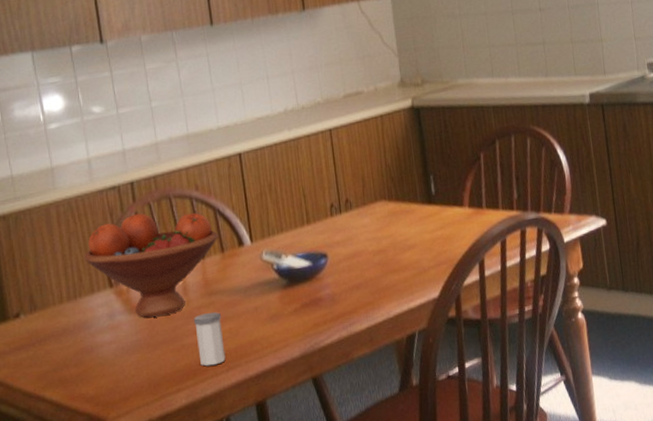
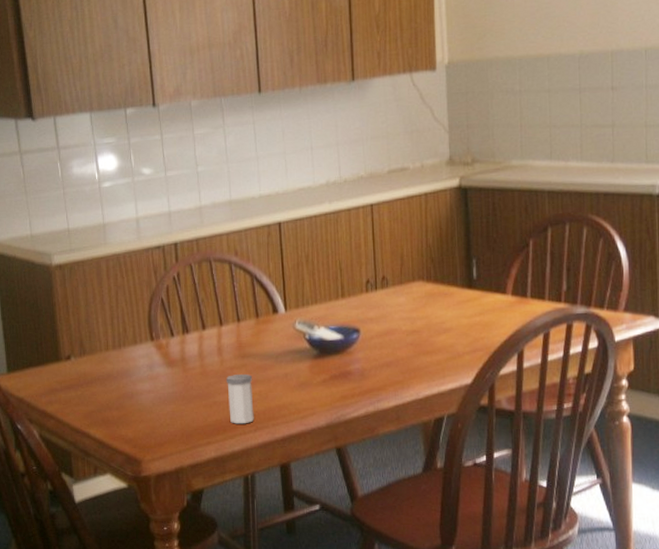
fruit bowl: present [83,212,218,318] -> none [129,273,254,372]

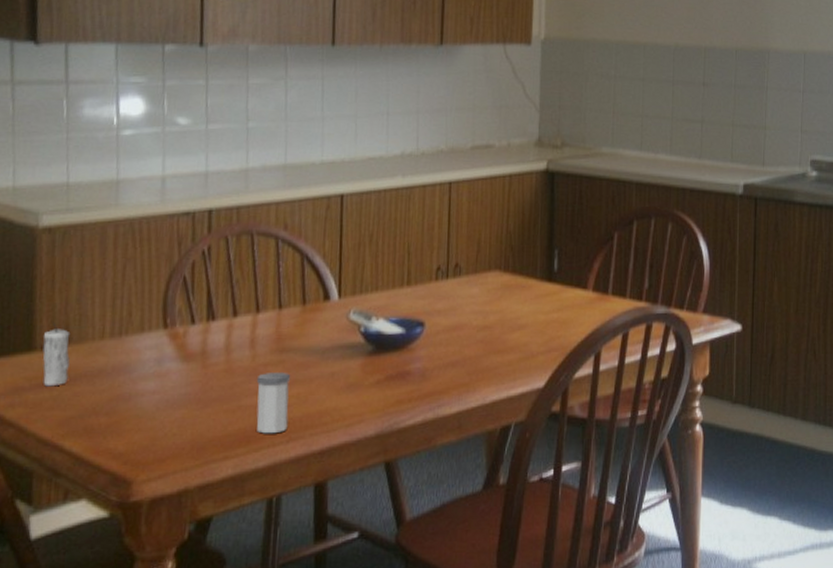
candle: none [66,339,87,388] -> present [42,323,71,387]

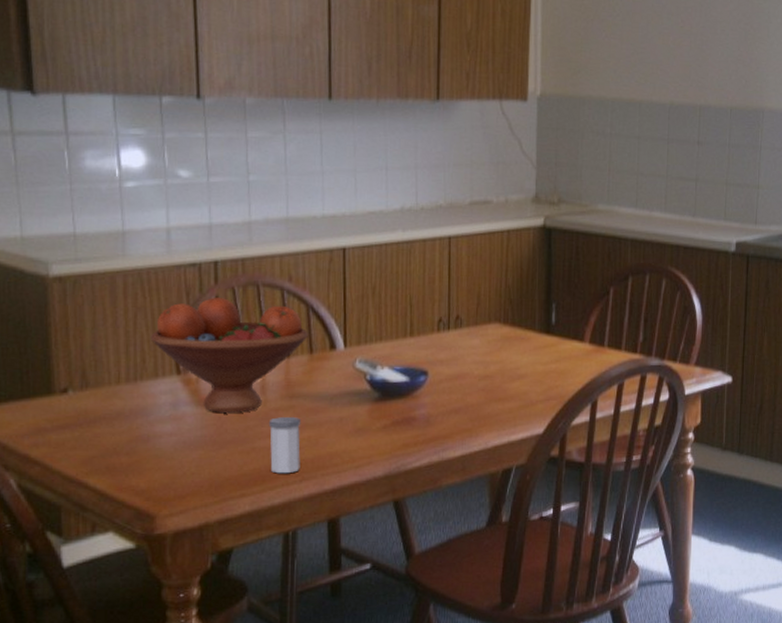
candle: present [42,323,71,387] -> none [62,368,88,428]
fruit bowl: none [138,246,302,368] -> present [150,296,308,413]

